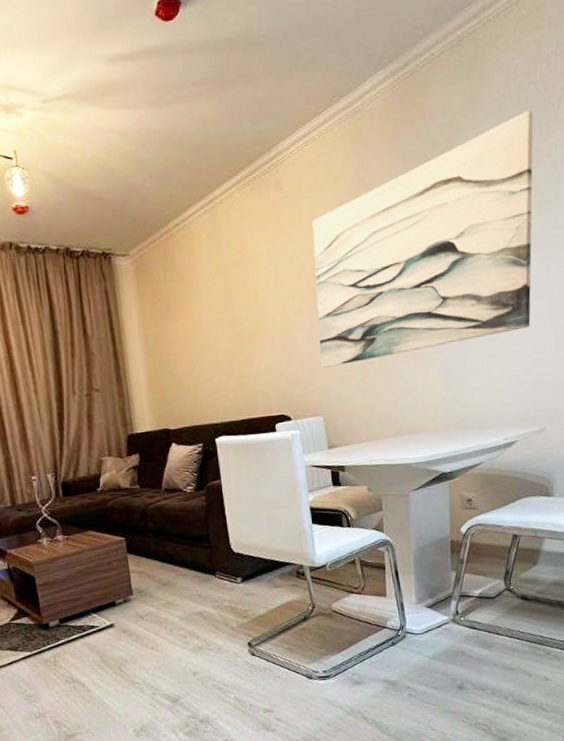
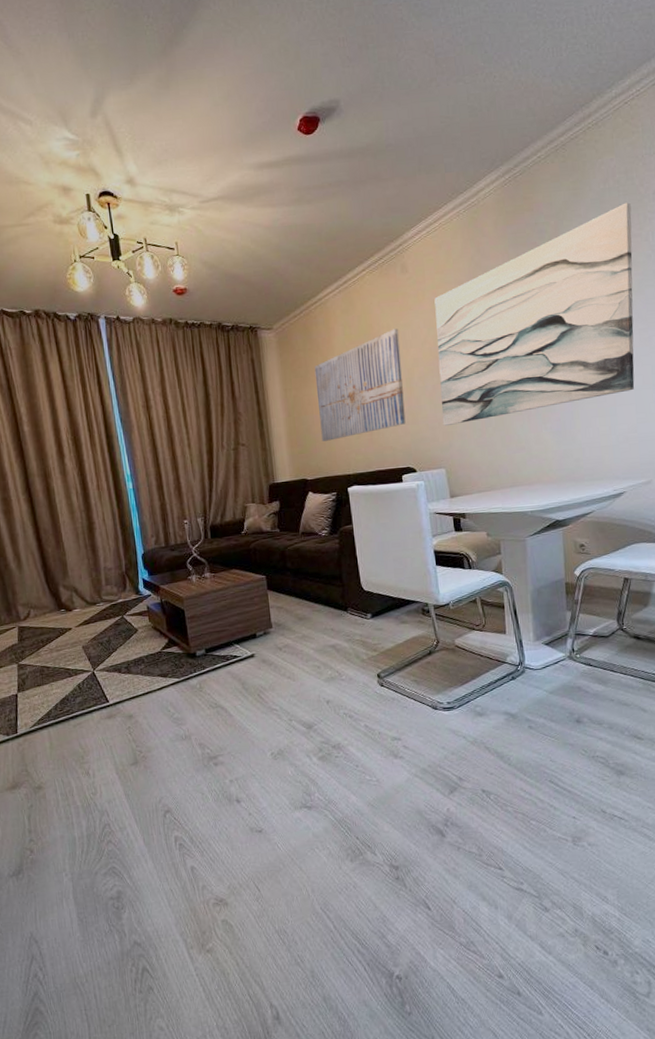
wall art: none [177,256,280,386] -> present [314,328,406,441]

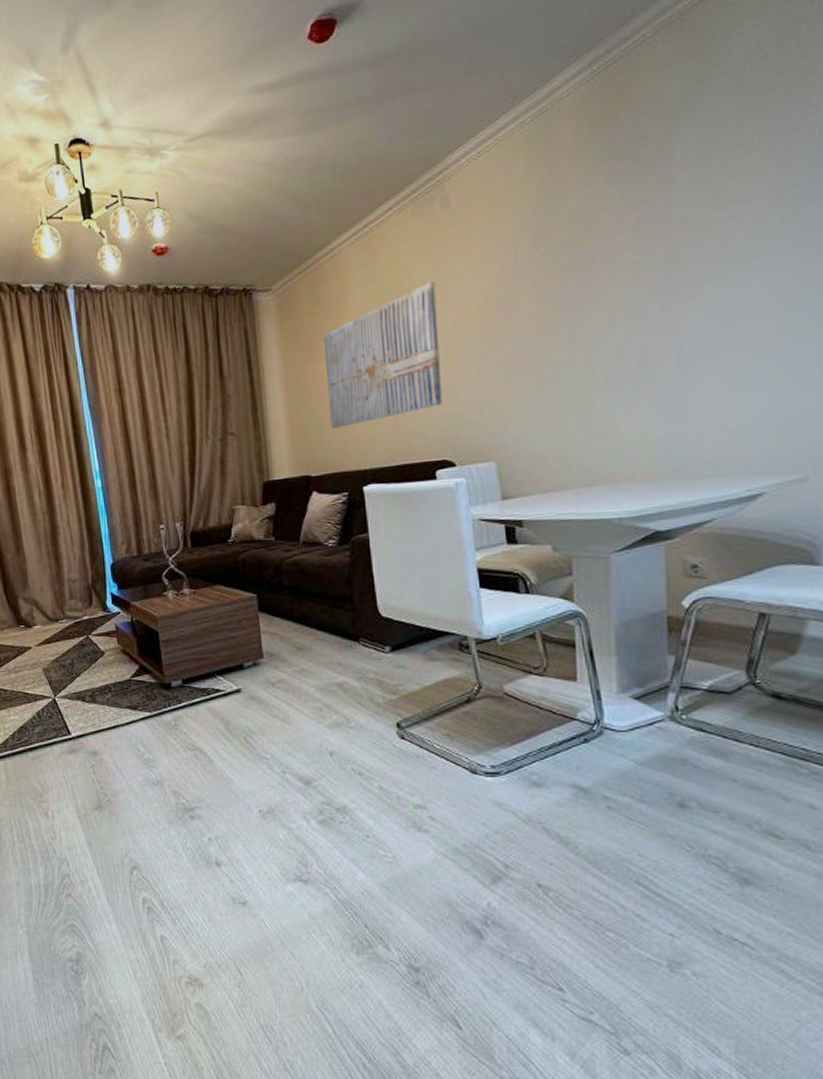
wall art: present [434,202,635,426] -> none [486,84,787,406]

